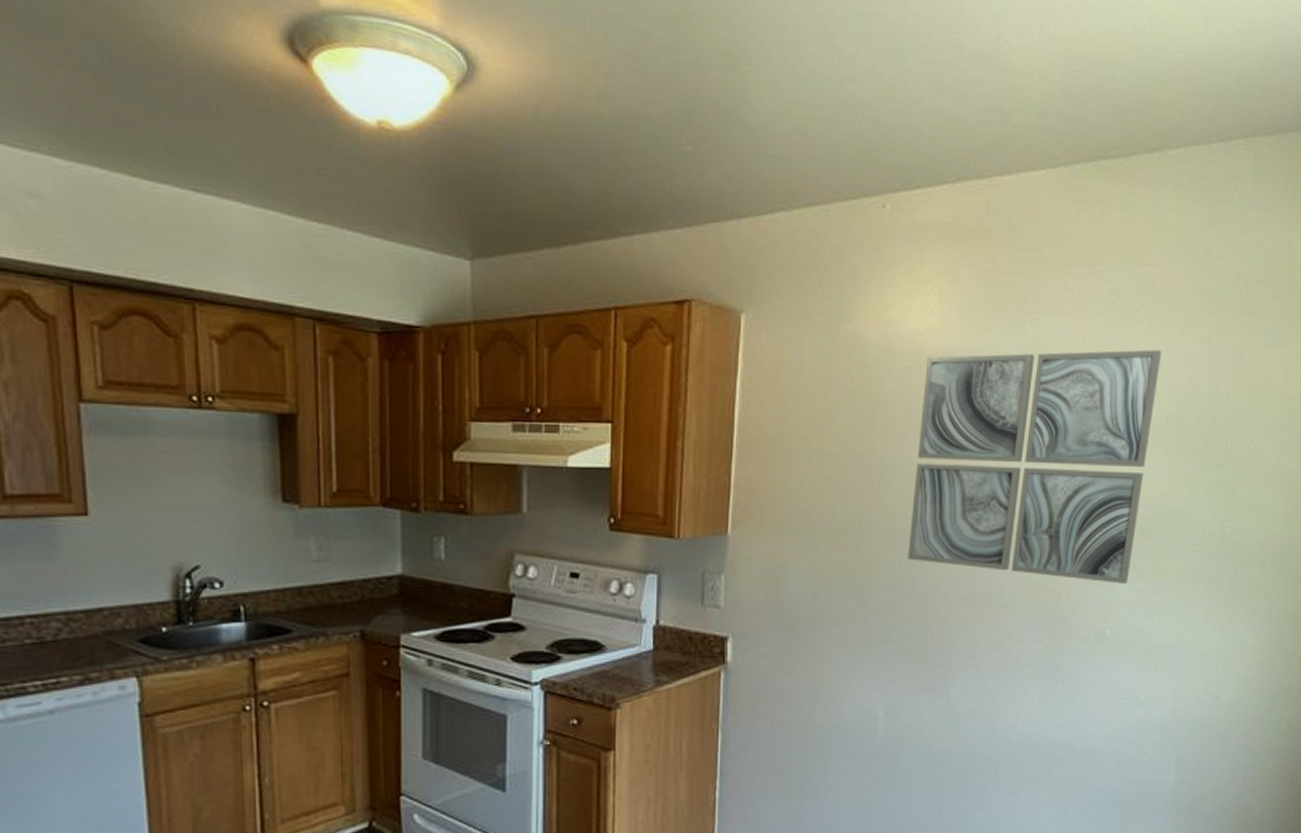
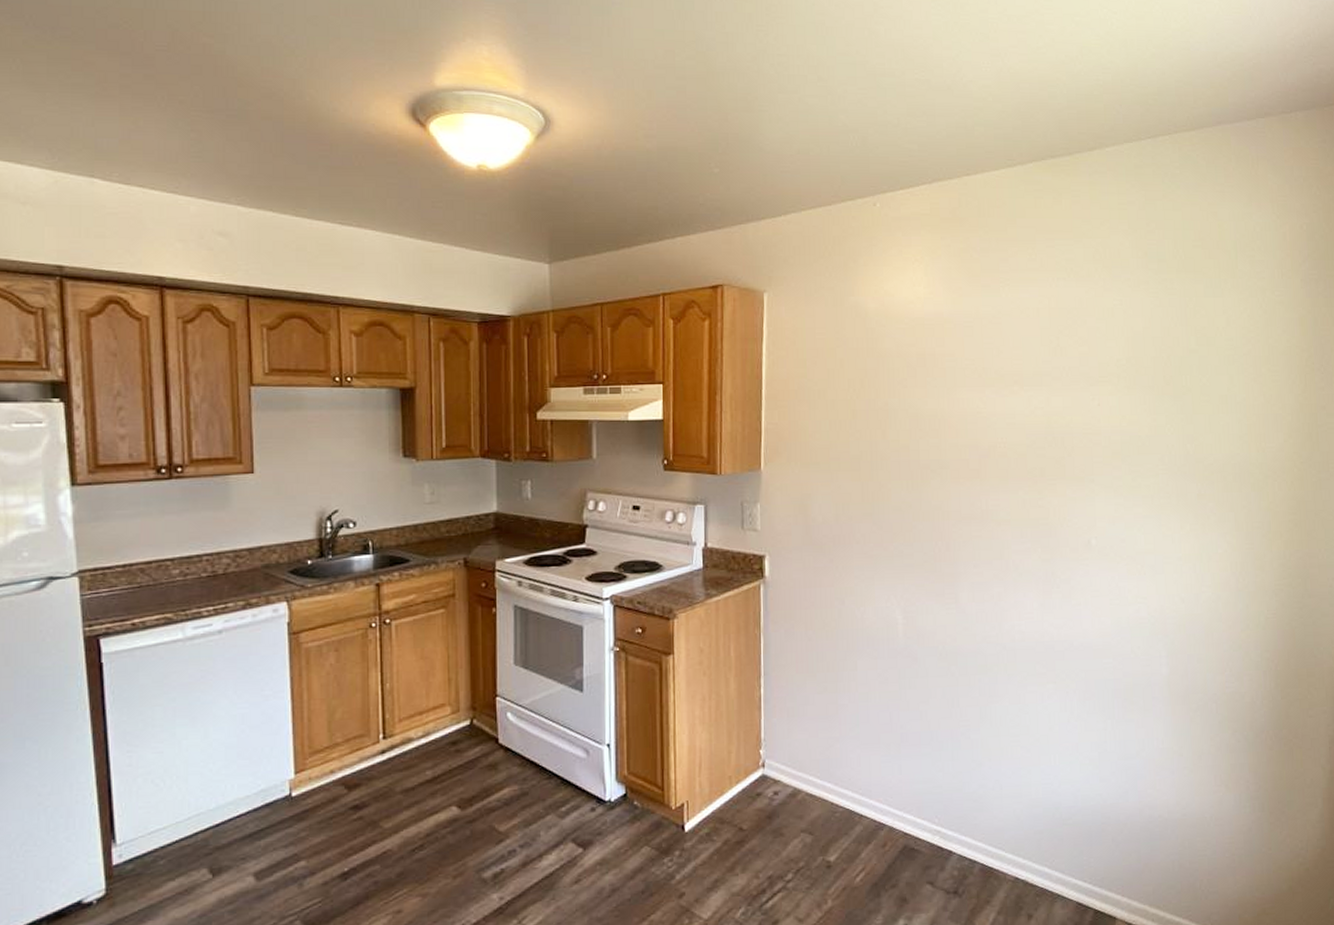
wall art: present [907,349,1162,584] -> none [913,305,1117,500]

